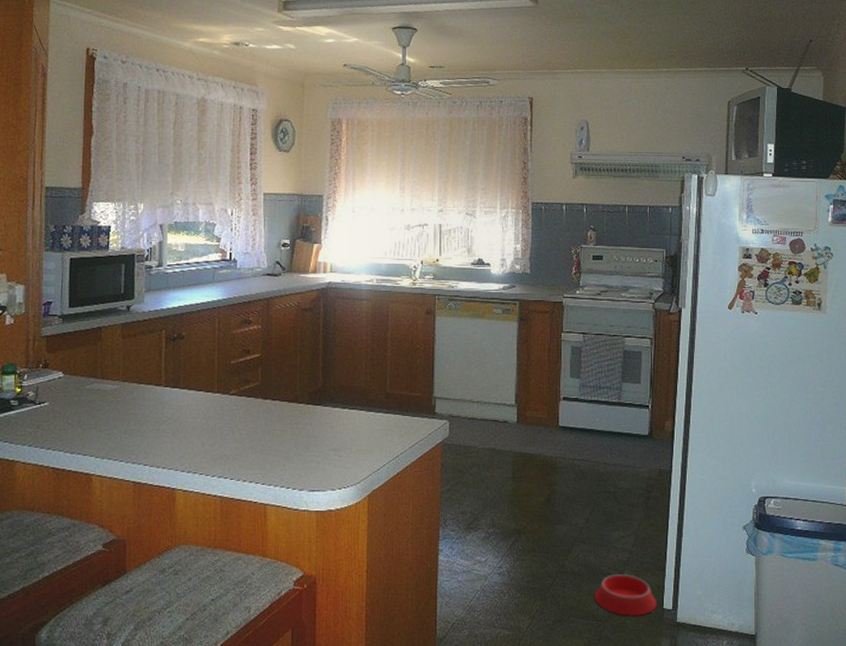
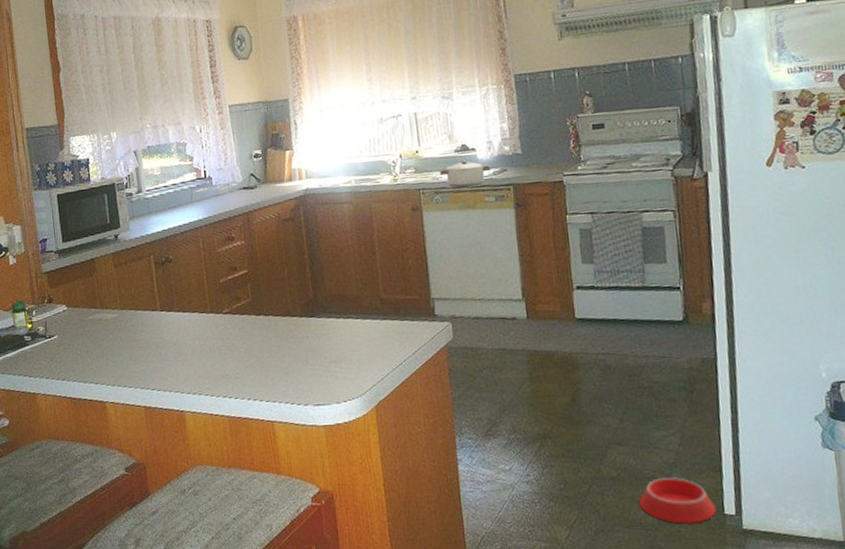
cooking pot: none [455,273,501,298] -> present [439,160,491,188]

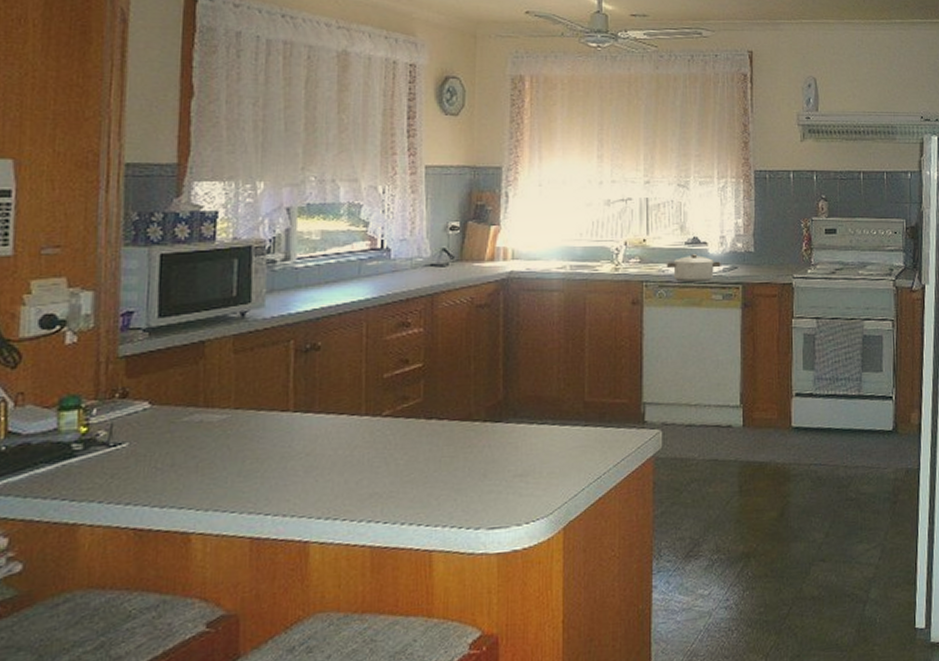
pet bowl: present [639,477,717,524] -> none [837,592,909,642]

